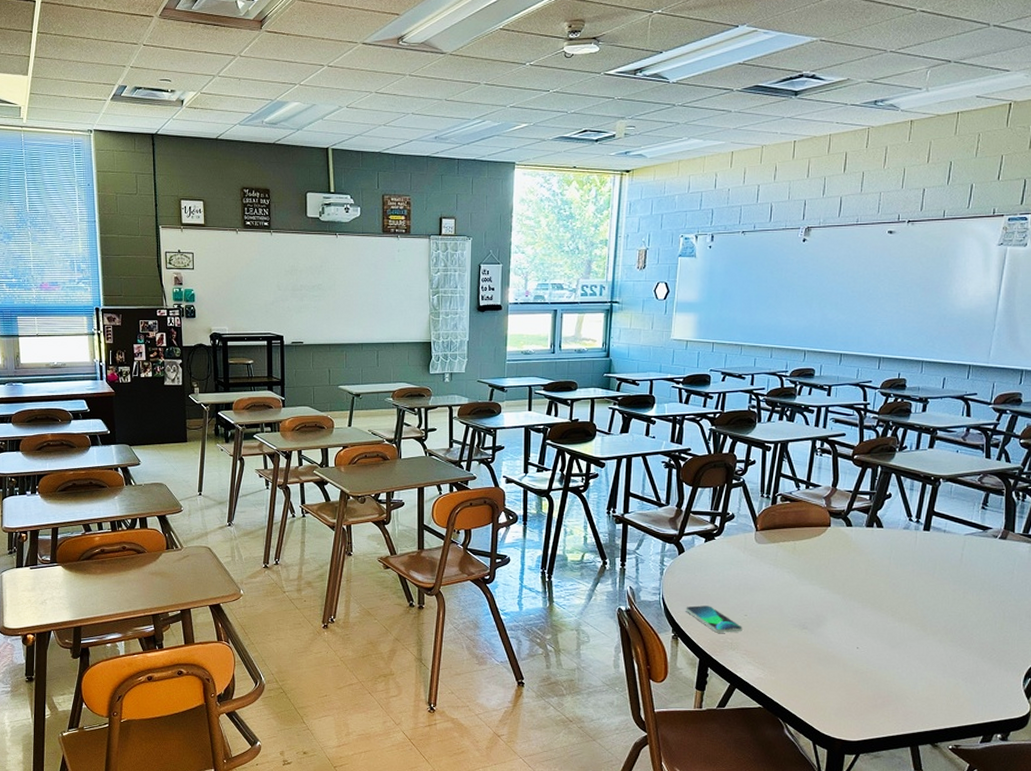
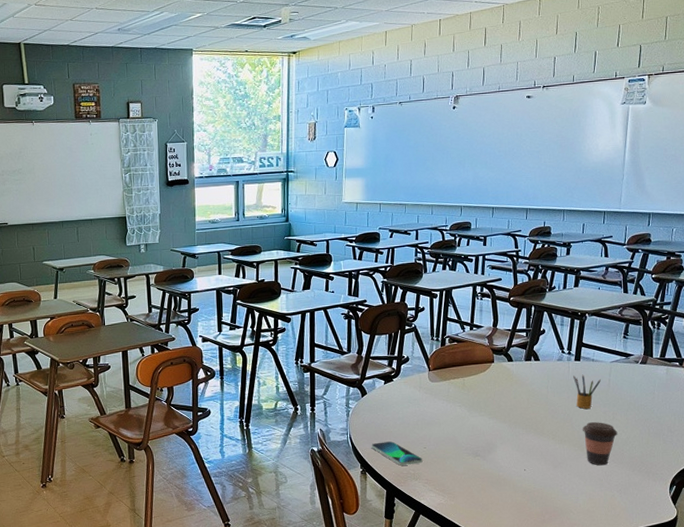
pencil box: none [920,546,952,585] -> present [573,374,601,409]
coffee cup: none [926,600,968,650] -> present [582,422,618,466]

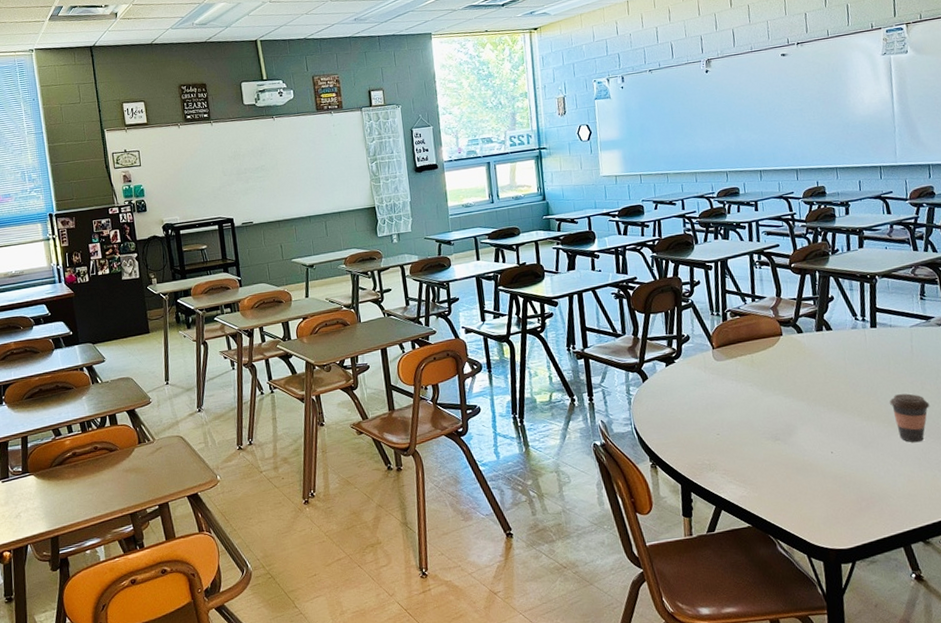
smartphone: present [371,441,423,466] -> none [659,429,718,456]
pencil box: present [573,374,601,409] -> none [871,342,903,380]

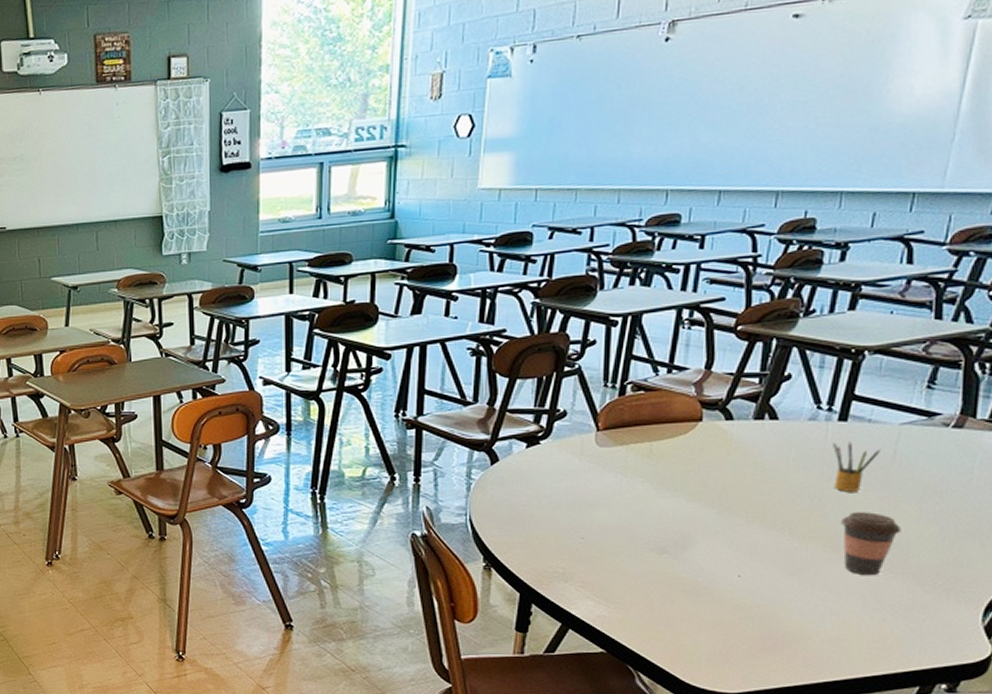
pencil box: none [871,342,903,380] -> present [833,441,880,492]

